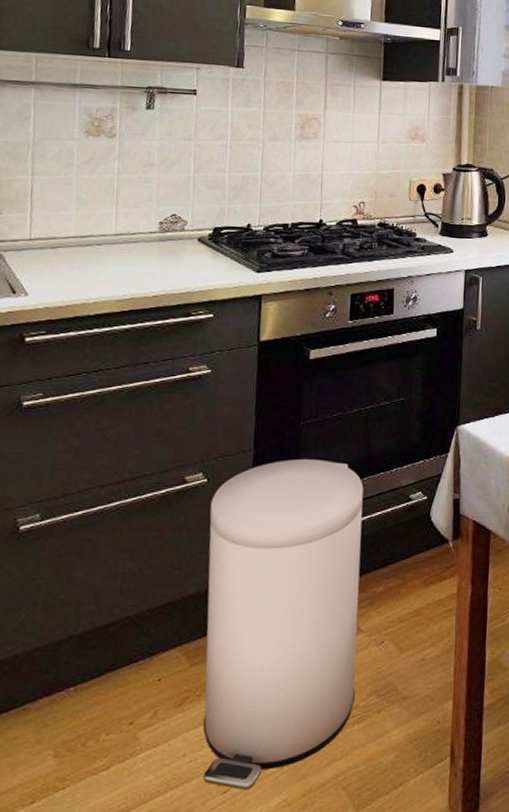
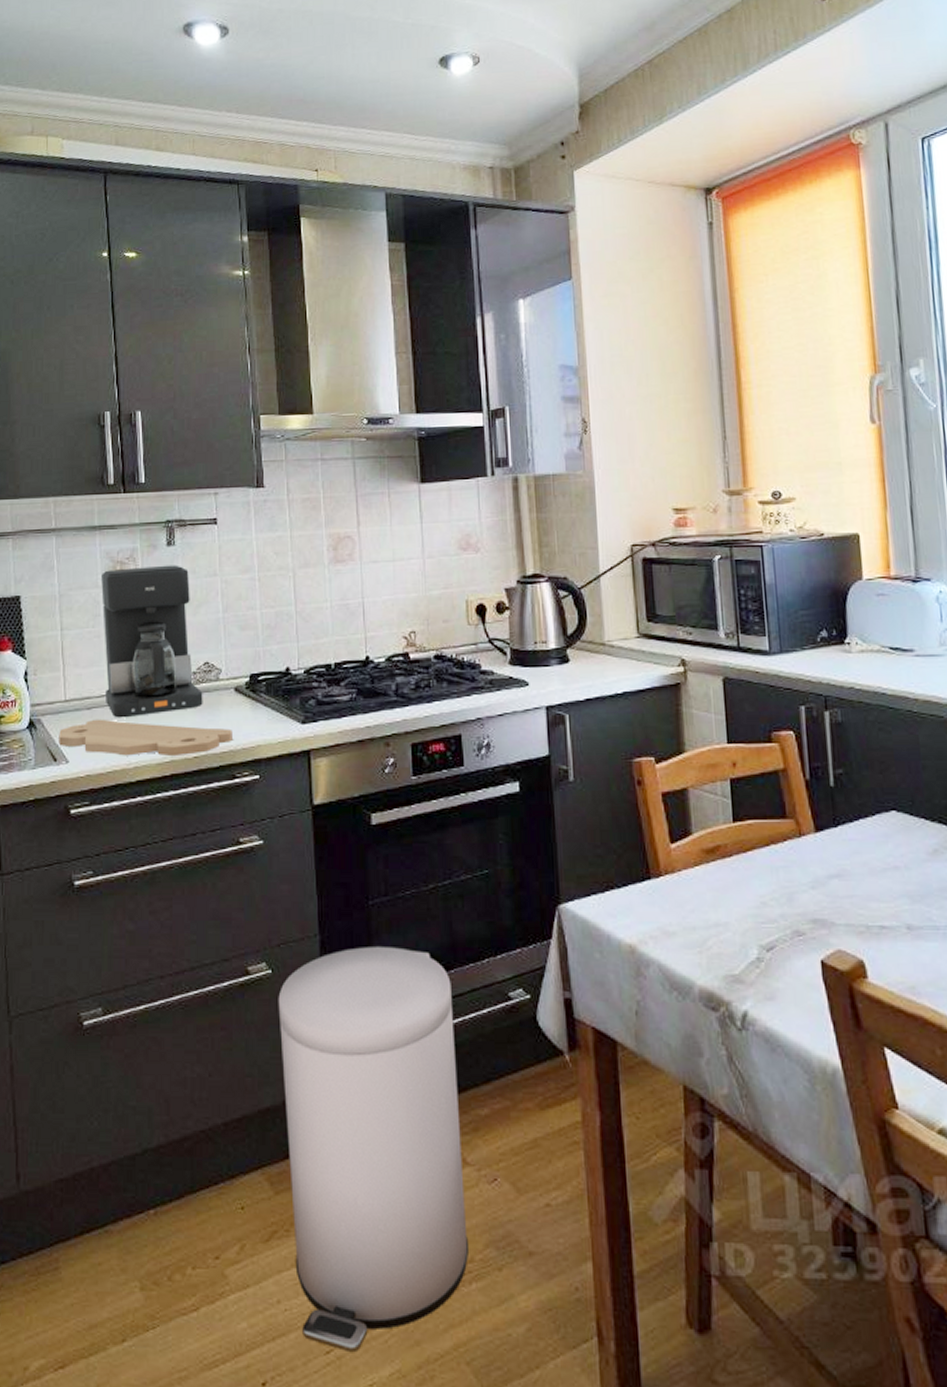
cutting board: none [19,257,193,295] -> present [58,719,234,757]
coffee maker: none [70,125,168,259] -> present [101,565,203,718]

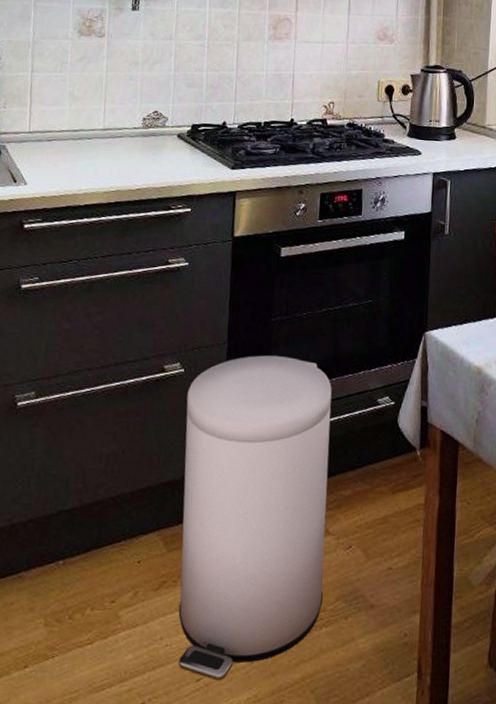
cutting board: present [58,719,234,757] -> none [19,150,173,188]
coffee maker: present [101,565,203,718] -> none [64,25,150,152]

